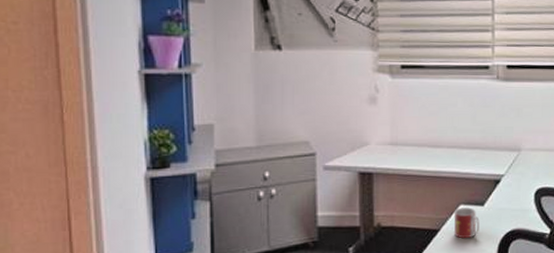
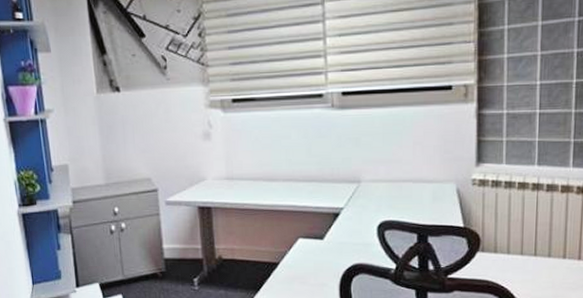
mug: present [453,206,480,239] -> none [293,240,320,272]

